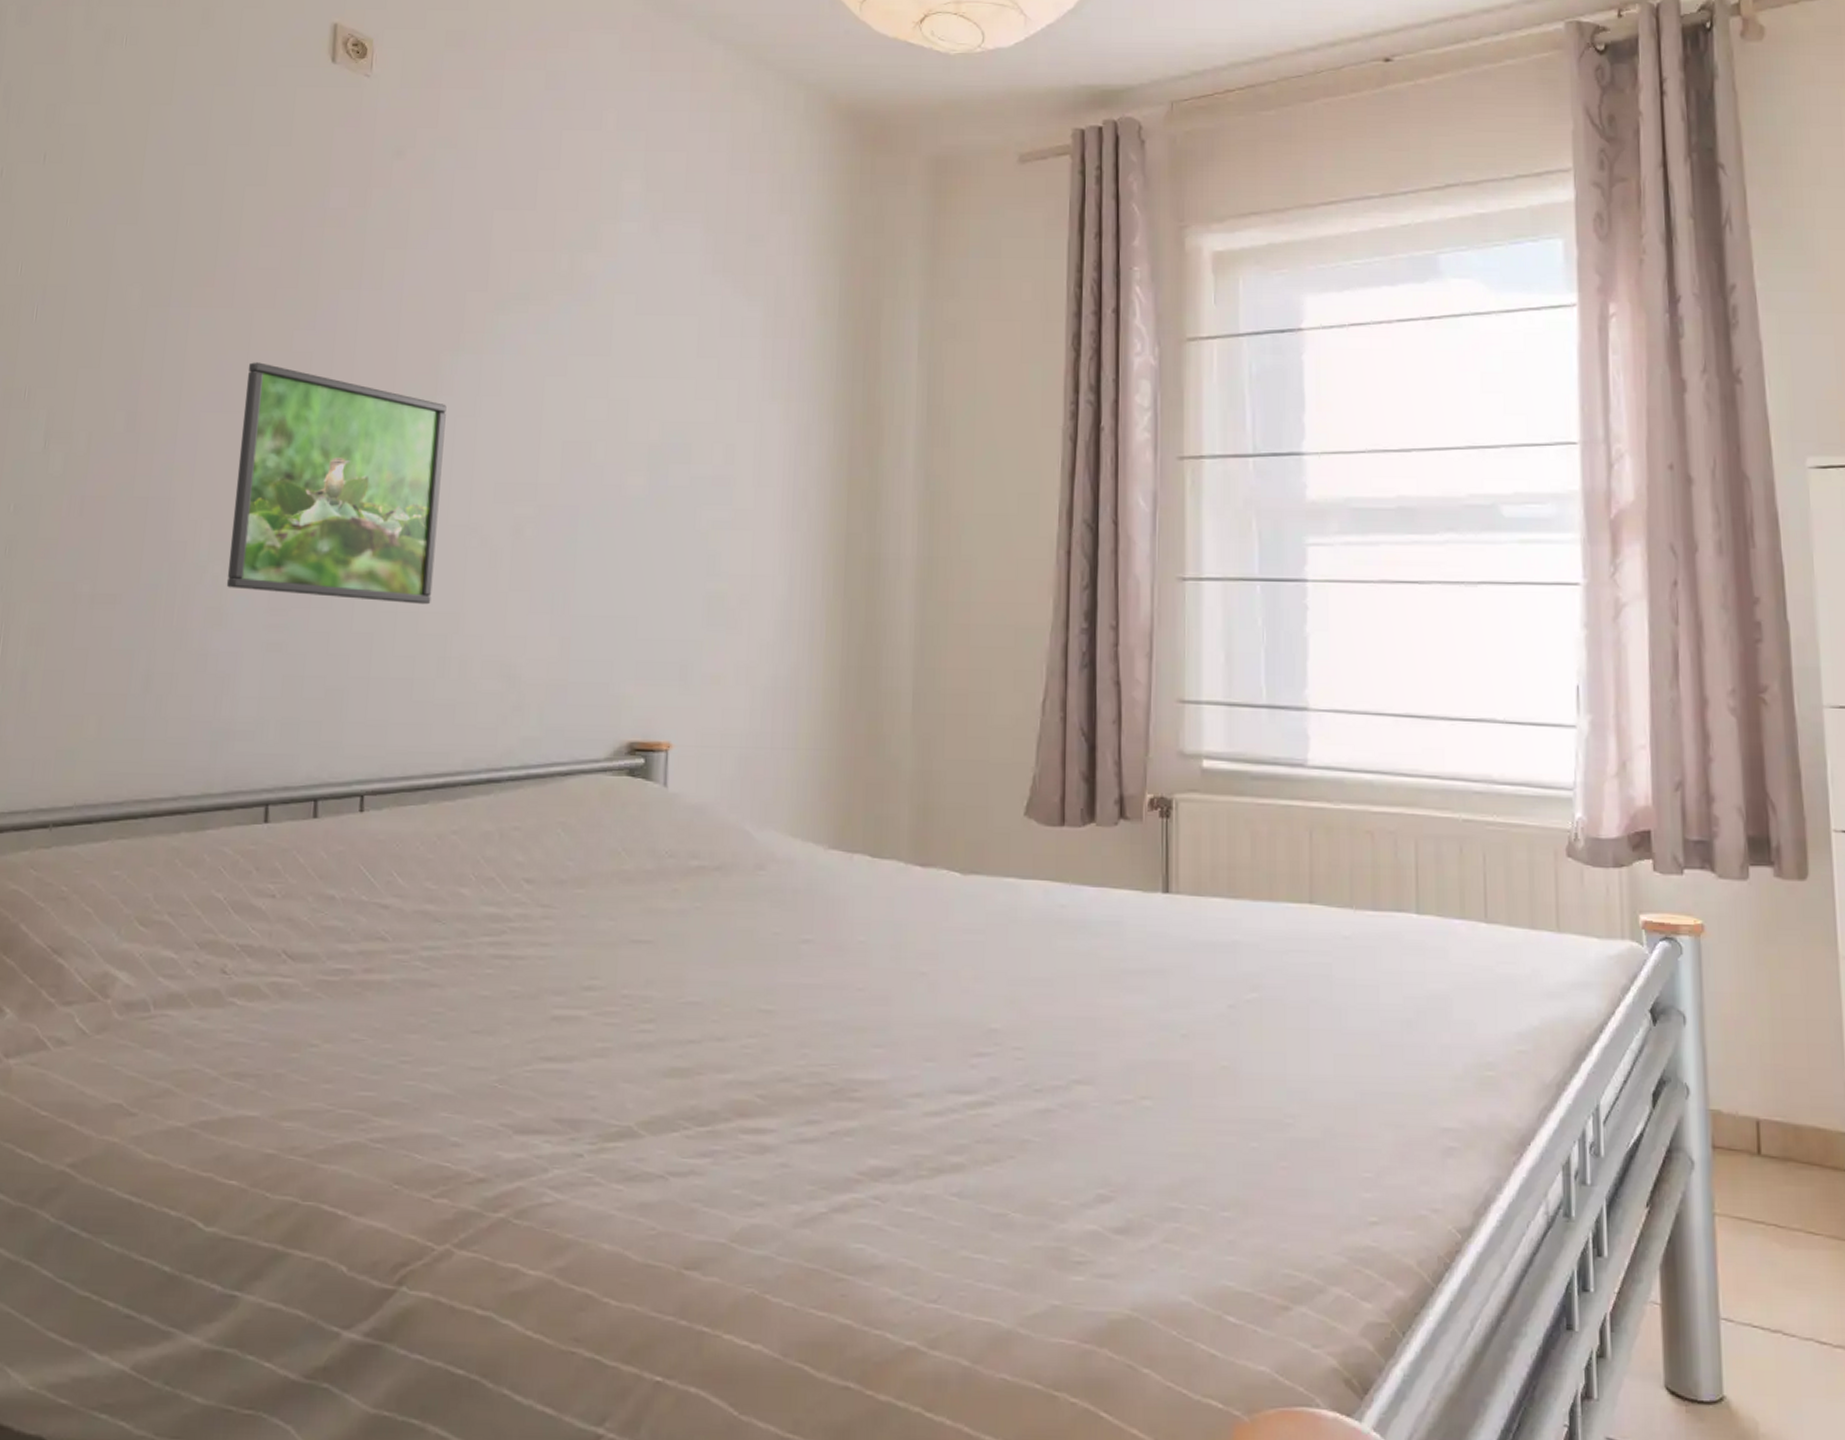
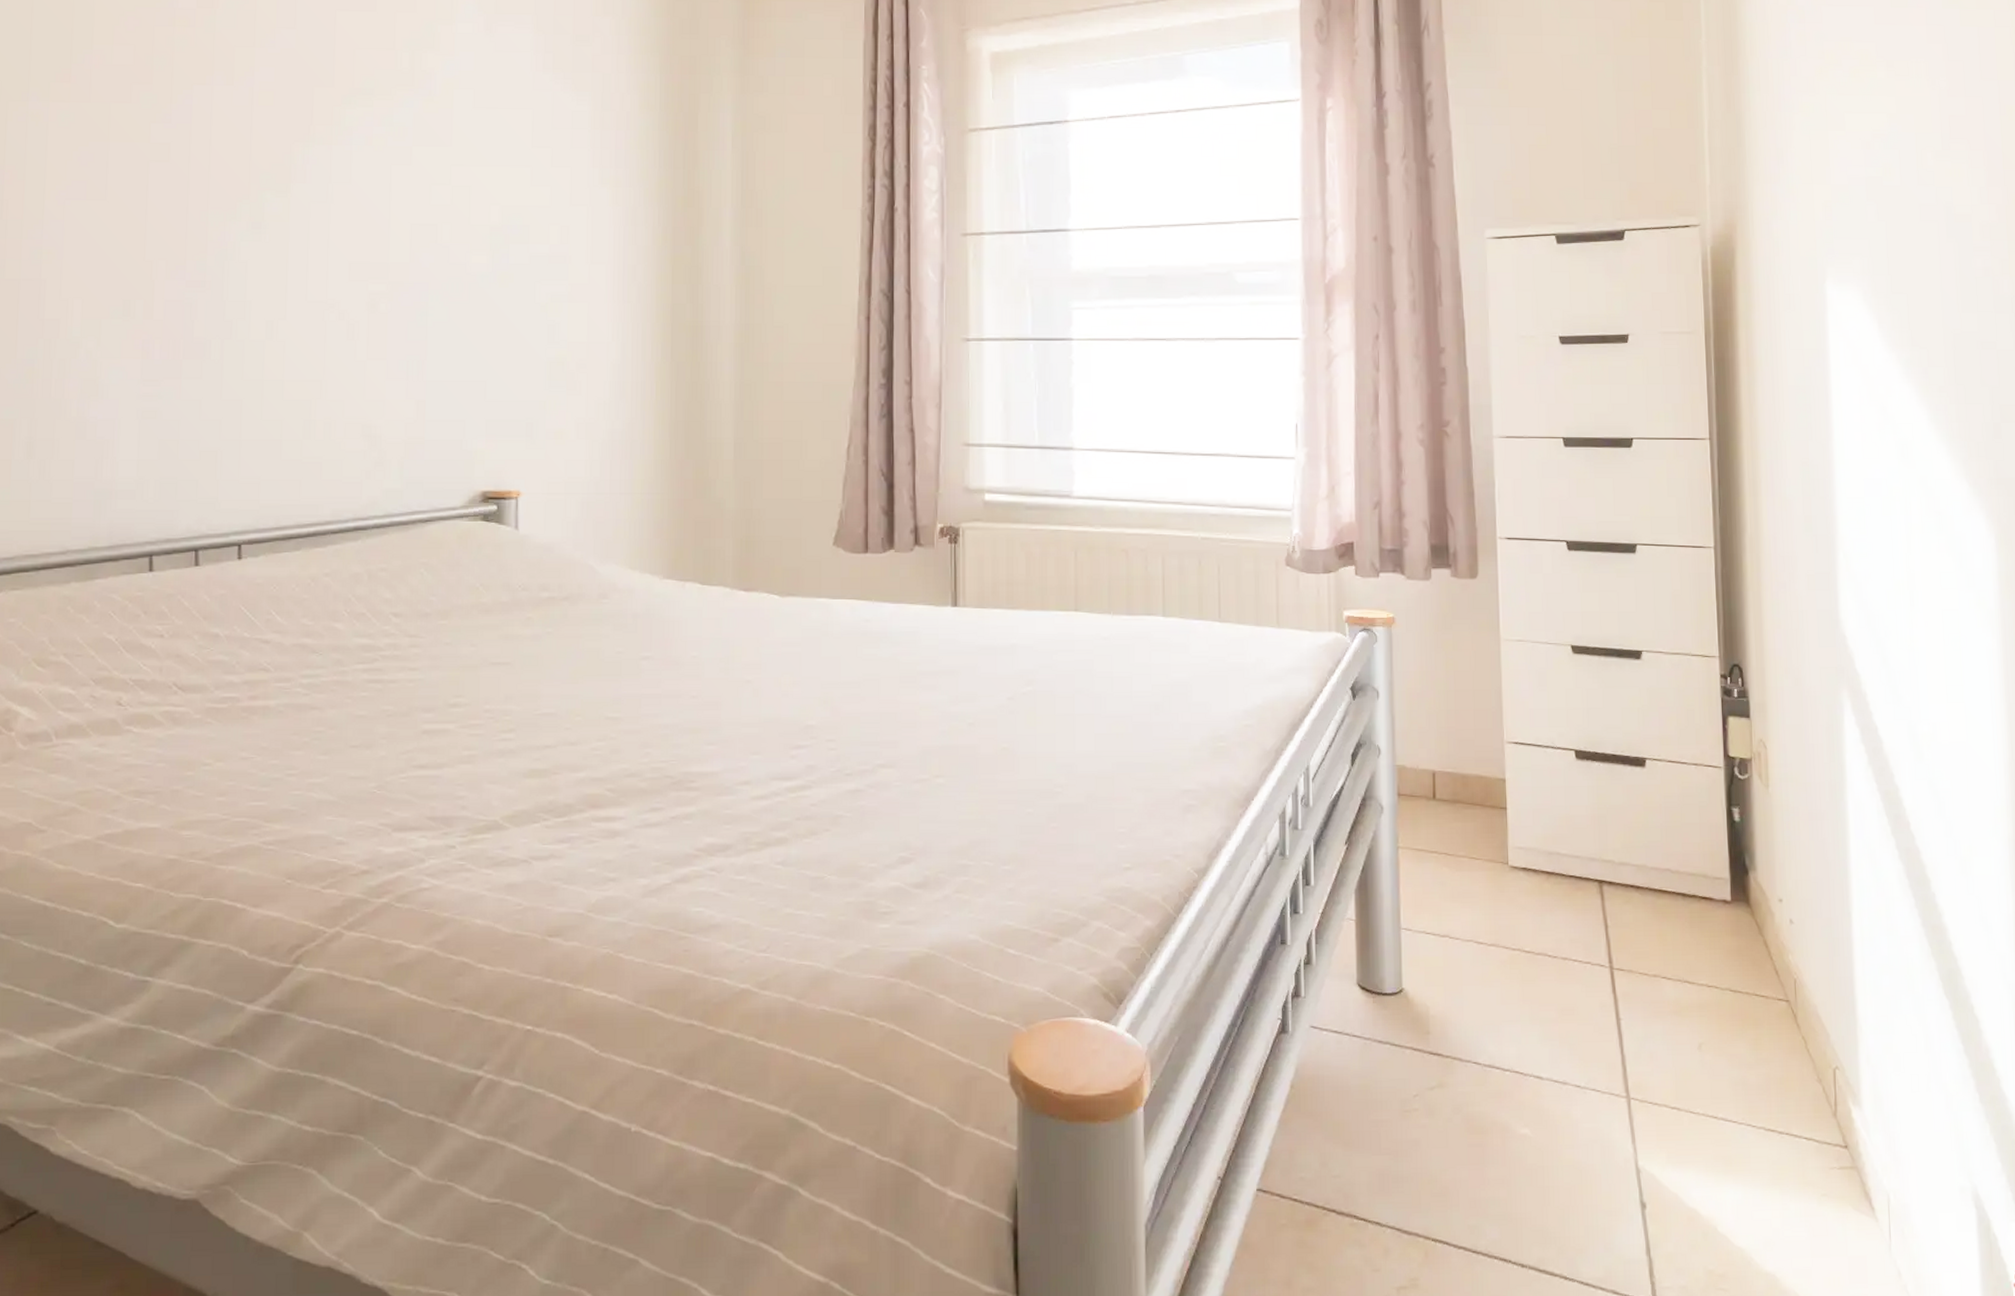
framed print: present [226,362,447,605] -> none [100,153,301,373]

